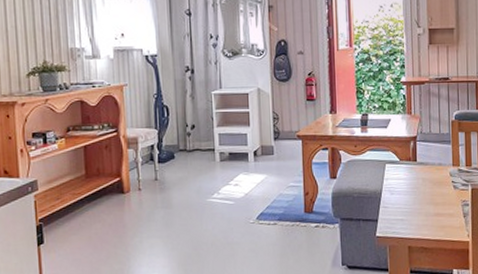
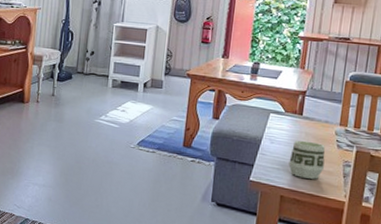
cup: none [411,186,444,225] -> present [288,140,325,179]

